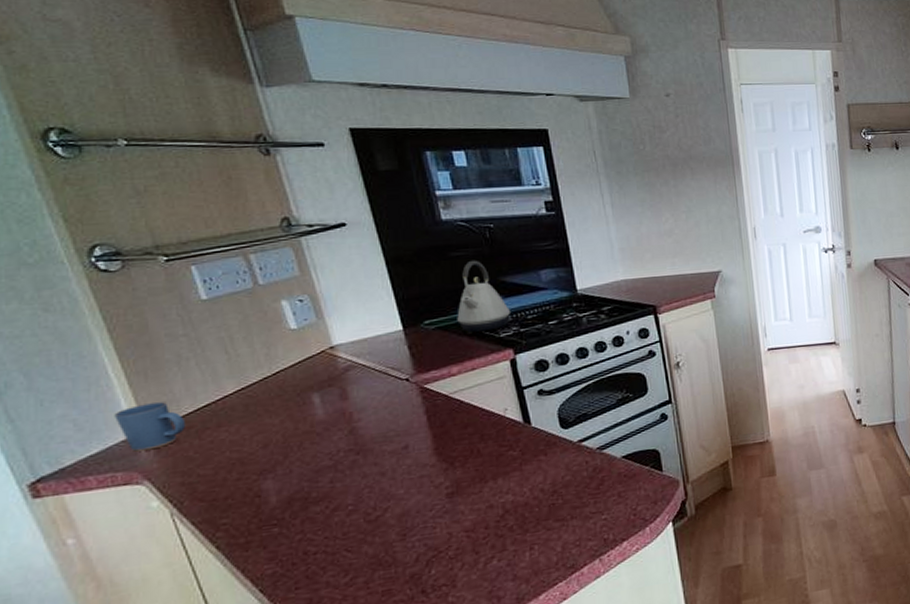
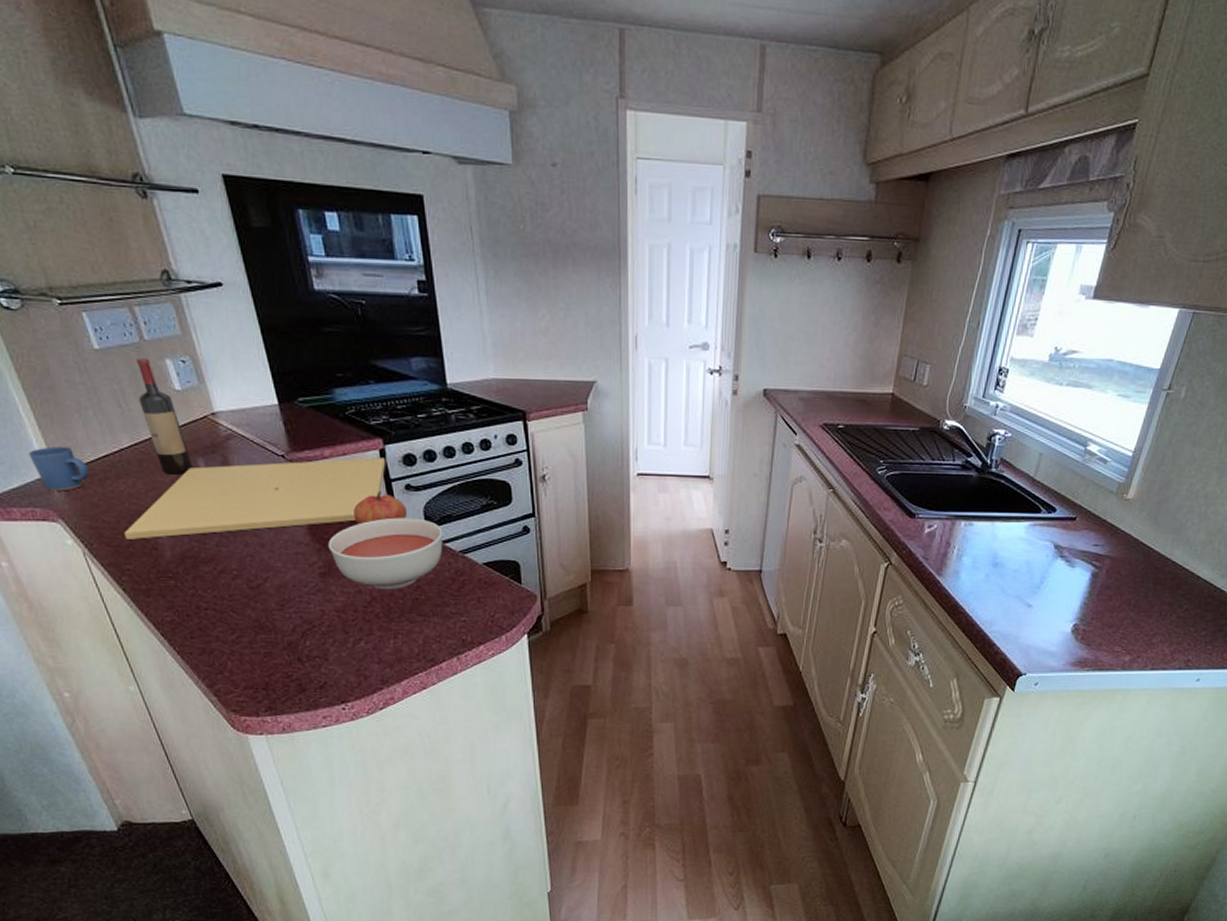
cutting board: none [221,367,517,491] -> present [123,457,386,539]
wine bottle: none [248,301,306,416] -> present [136,357,192,475]
bowl: none [456,421,580,500] -> present [328,517,443,589]
kettle: present [457,260,511,333] -> none [329,338,381,416]
fruit: none [483,400,541,438] -> present [353,490,408,525]

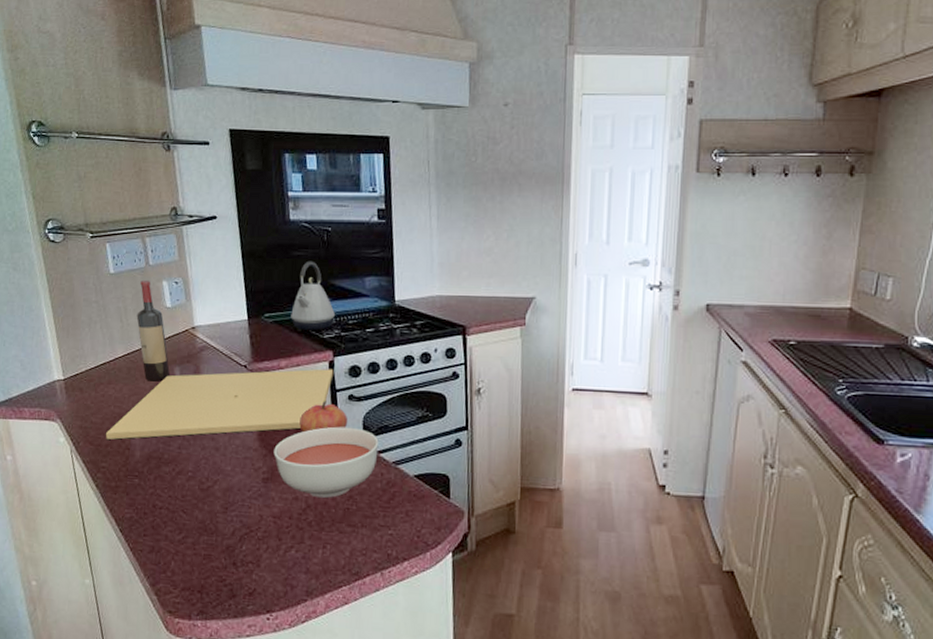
mug: present [29,447,90,491] -> none [45,355,89,394]
kettle: none [329,338,381,416] -> present [291,260,335,331]

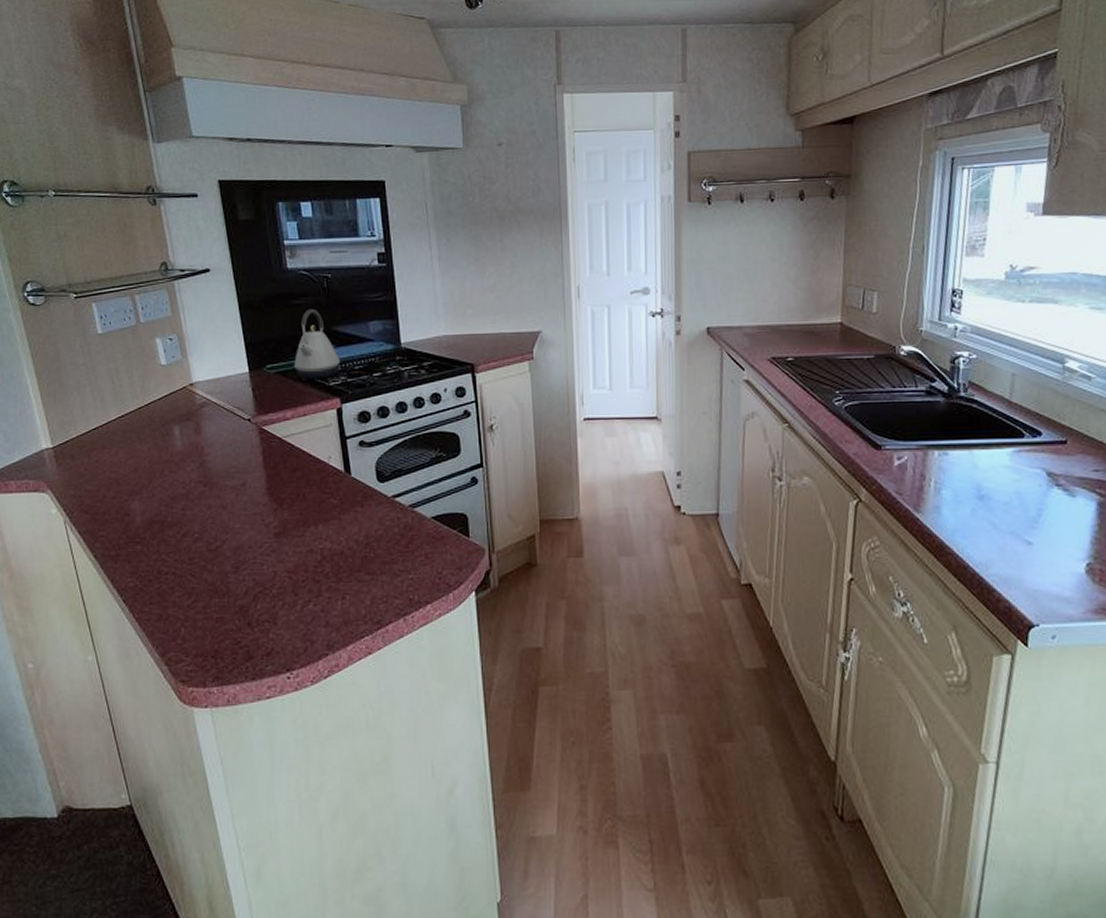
cutting board: present [105,369,334,440] -> none [101,416,342,506]
wine bottle: present [136,280,170,382] -> none [129,338,168,443]
bowl: present [274,426,379,498] -> none [284,473,393,548]
fruit: present [299,400,348,433] -> none [310,448,361,483]

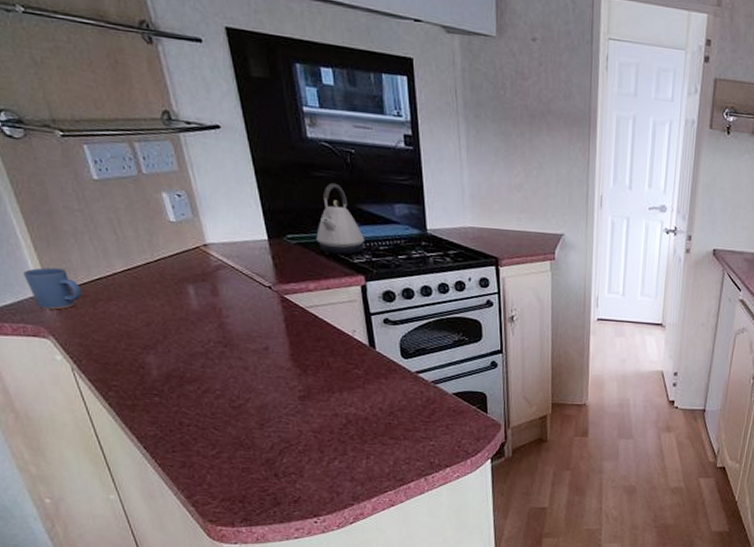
mug: none [31,422,80,464] -> present [23,267,83,310]

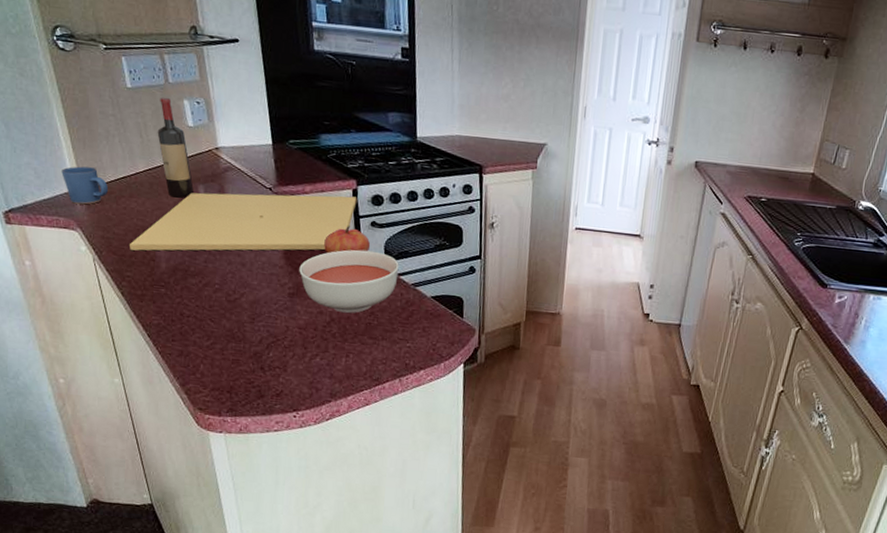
cutting board: none [112,292,367,358] -> present [129,192,357,251]
wine bottle: none [134,190,182,300] -> present [157,97,194,198]
bowl: none [309,348,417,414] -> present [299,249,399,313]
kettle: present [316,182,364,255] -> none [315,92,359,160]
fruit: none [334,323,385,354] -> present [324,225,371,254]

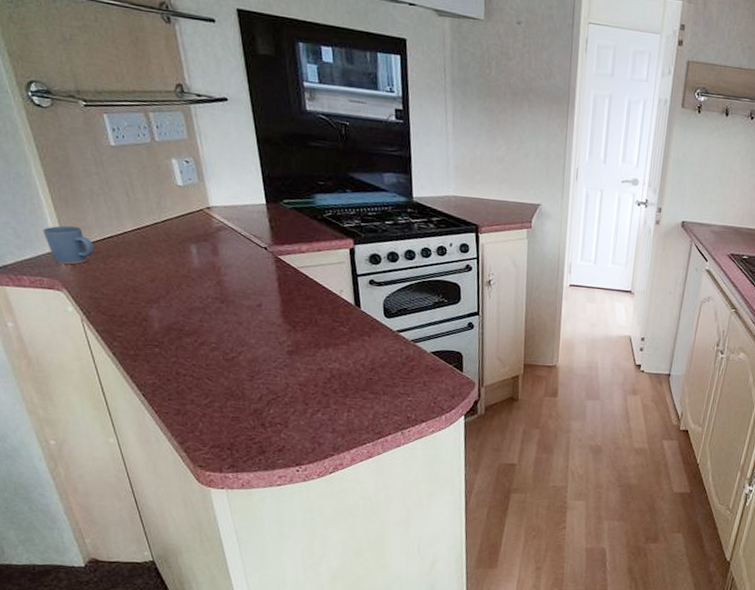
cutting board: present [129,192,357,251] -> none [119,252,355,311]
wine bottle: present [157,97,194,198] -> none [145,156,185,258]
bowl: present [299,249,399,313] -> none [298,307,399,369]
fruit: present [324,225,371,254] -> none [322,283,370,312]

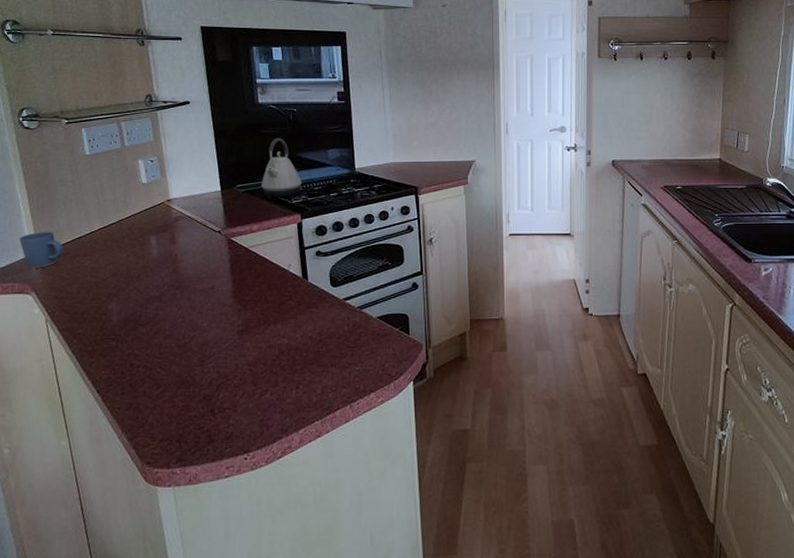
kettle: none [310,152,355,220] -> present [261,137,302,197]

